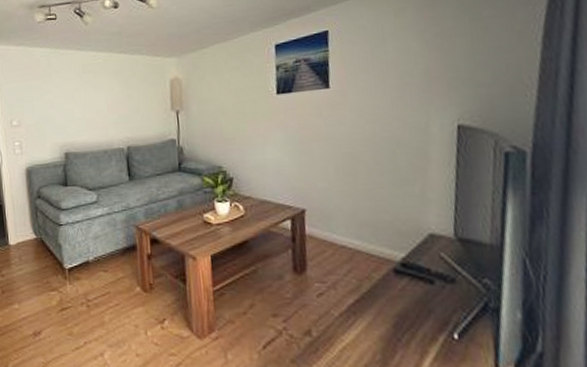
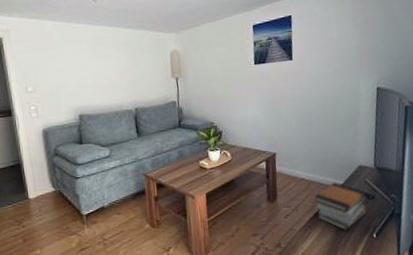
book stack: none [360,254,443,323] -> present [314,182,367,230]

